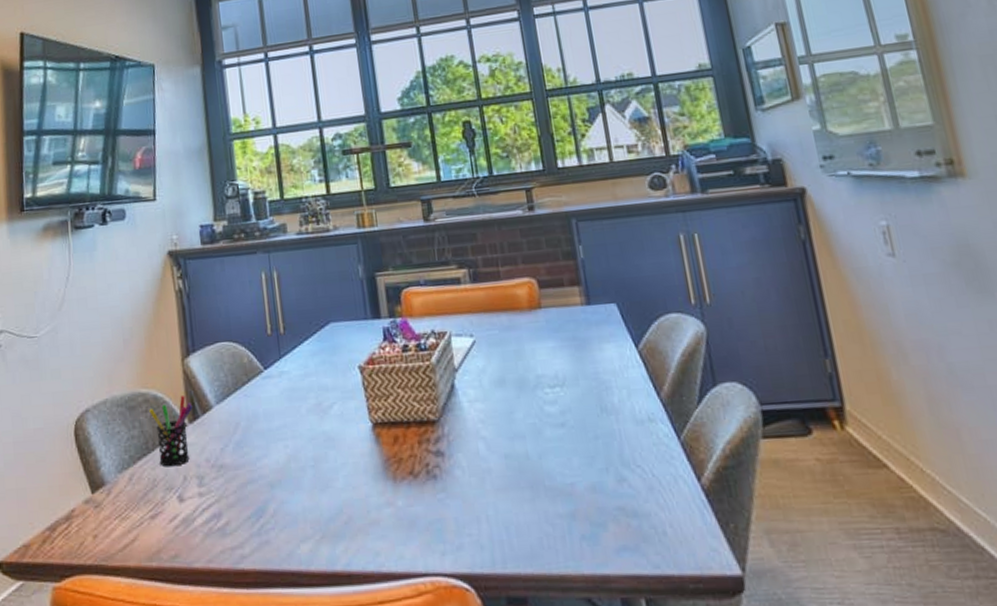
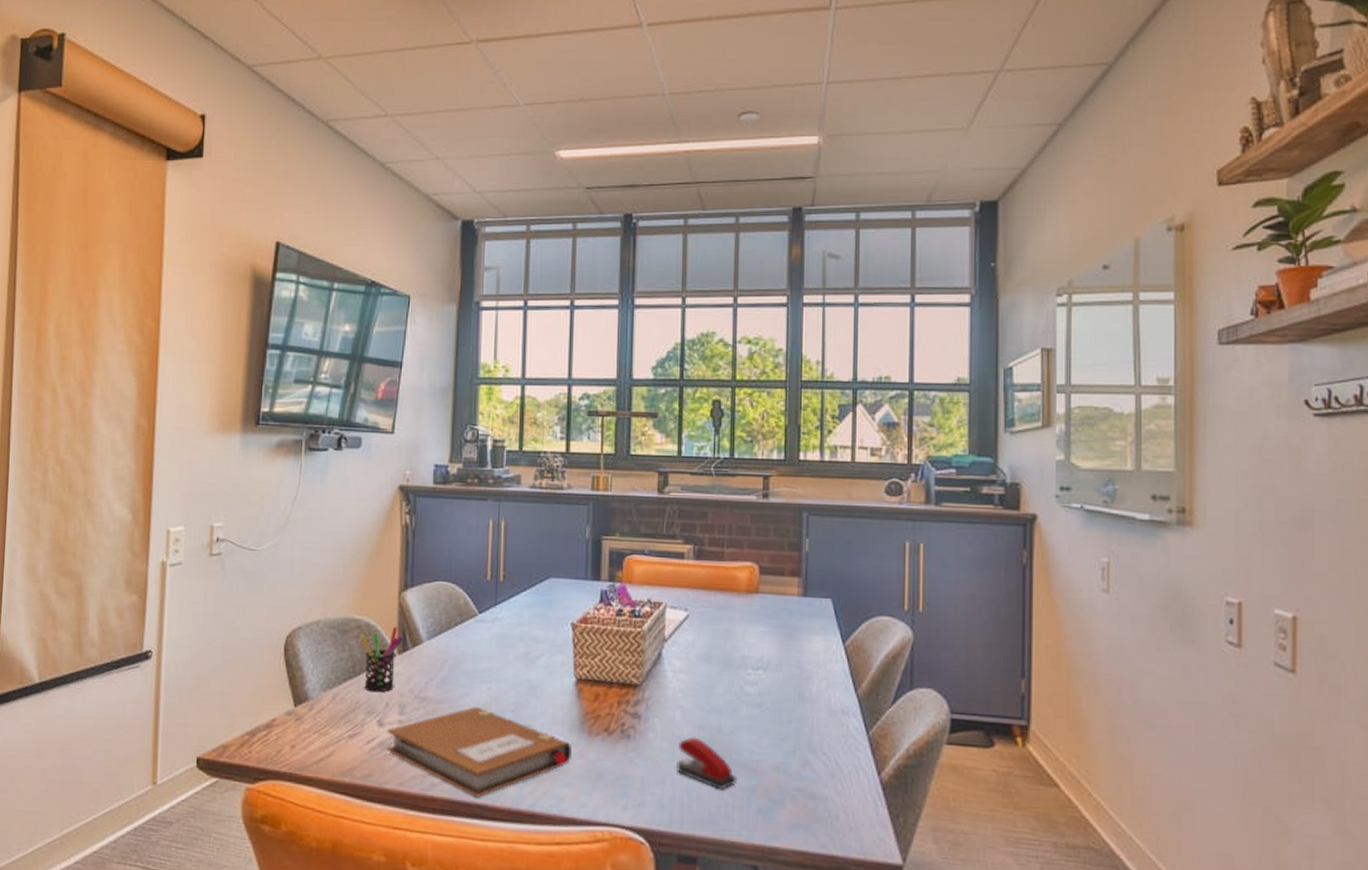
notebook: none [188,467,380,565] -> present [386,707,571,798]
stapler: none [487,467,554,521] -> present [677,737,737,790]

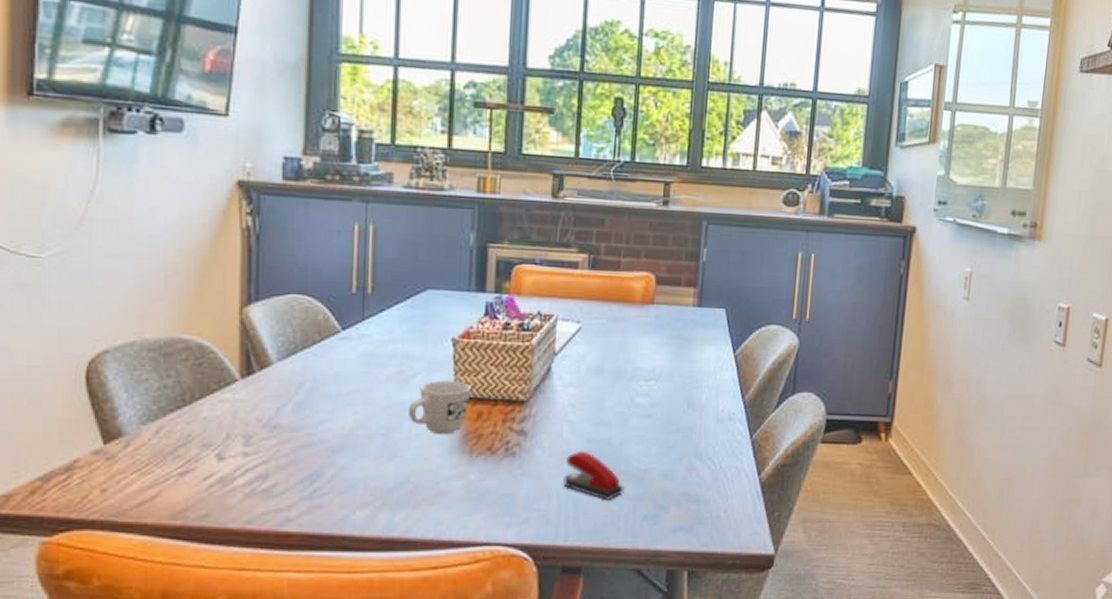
pen holder: present [360,627,404,693] -> none [191,348,248,423]
notebook: present [386,707,571,798] -> none [228,433,451,529]
mug: none [533,662,589,714] -> present [407,380,472,435]

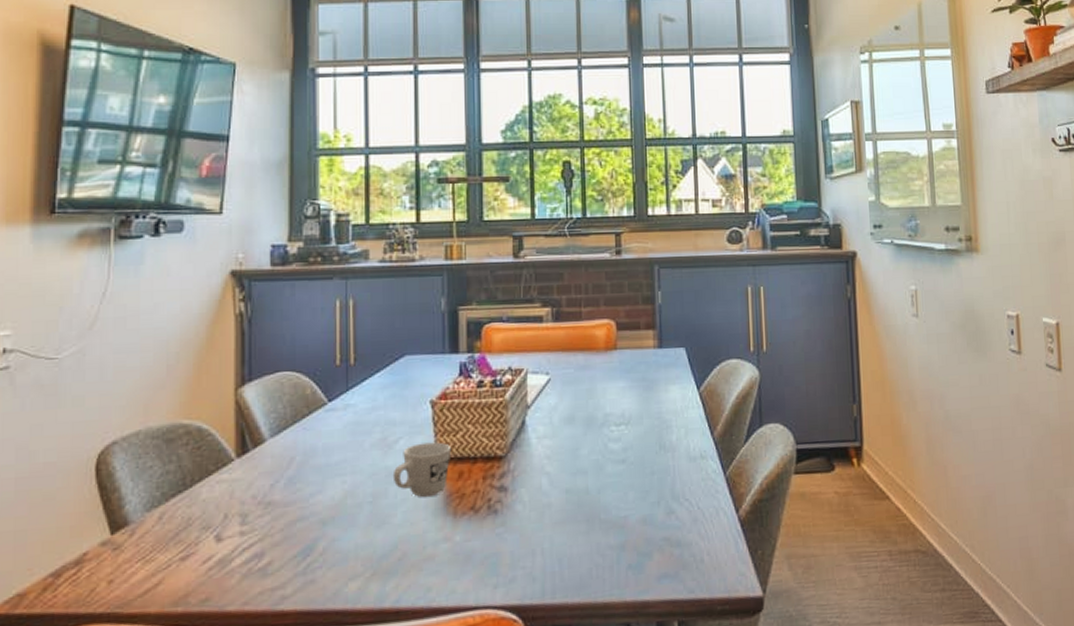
stapler: present [563,450,624,501] -> none [546,502,606,552]

